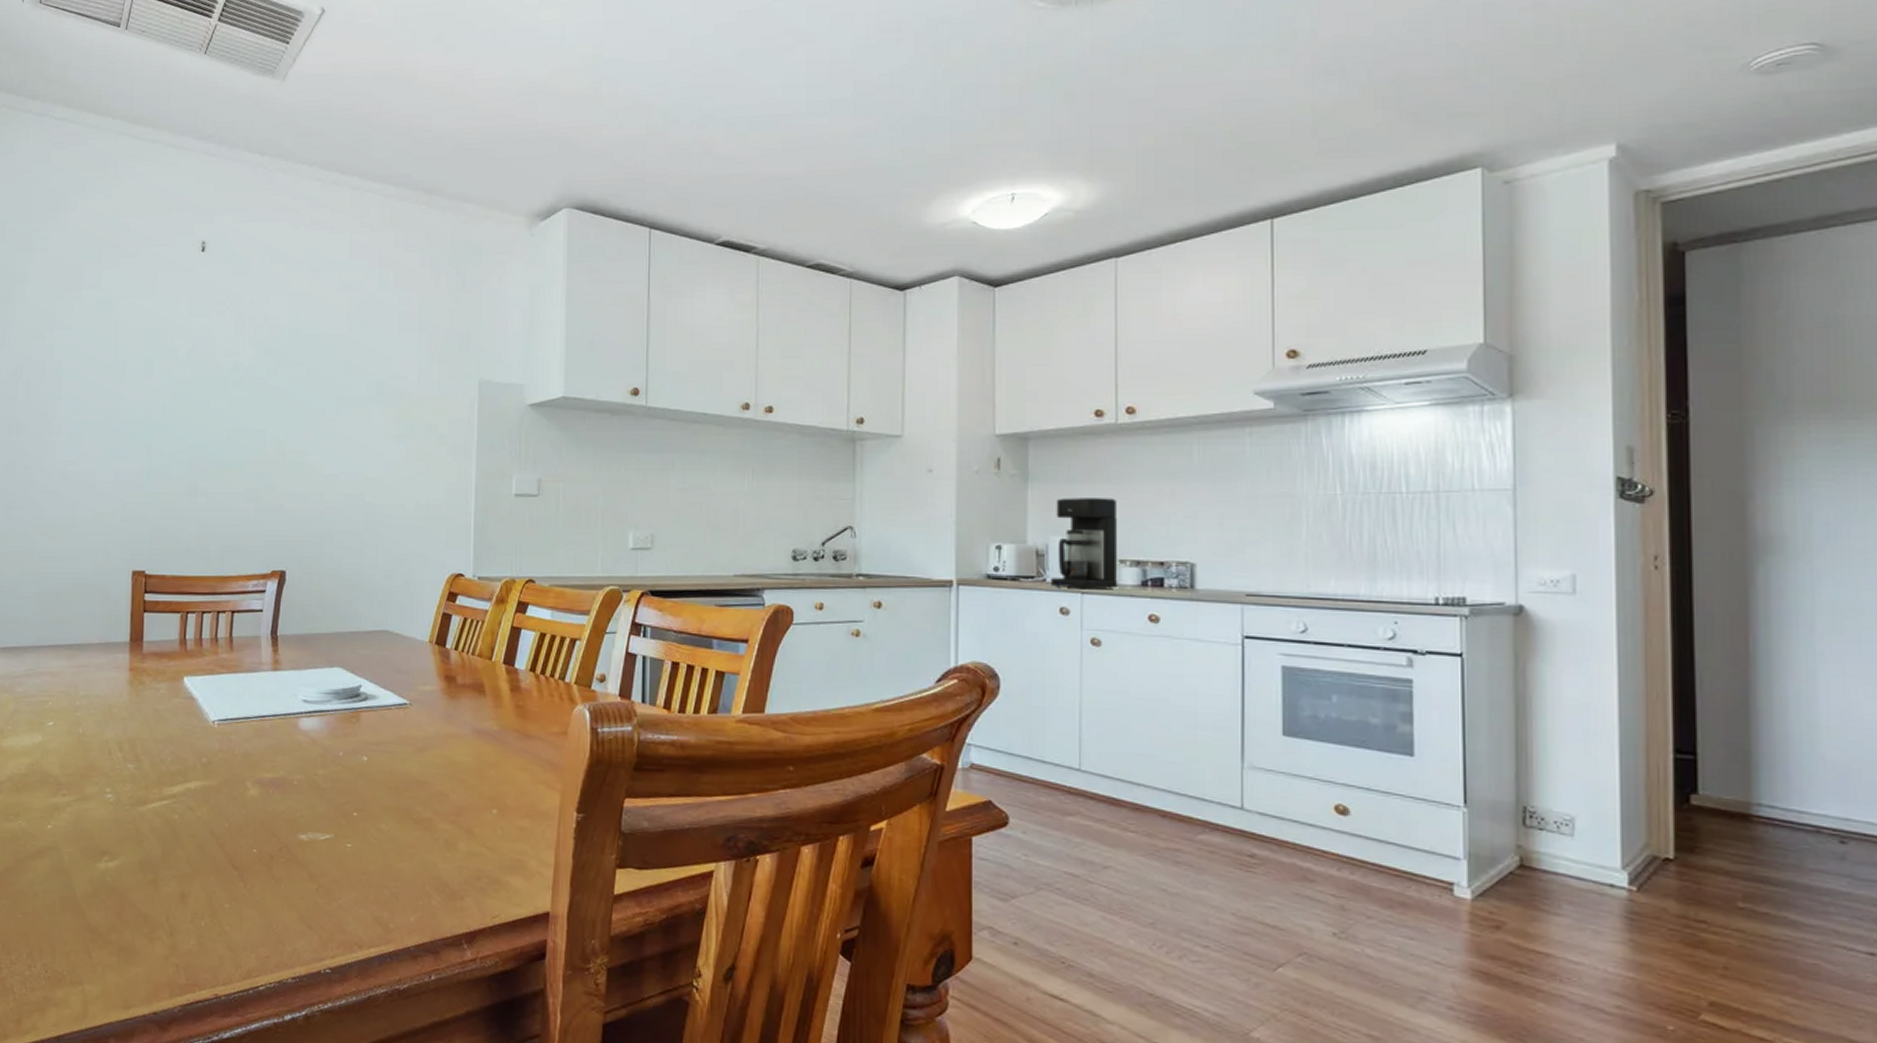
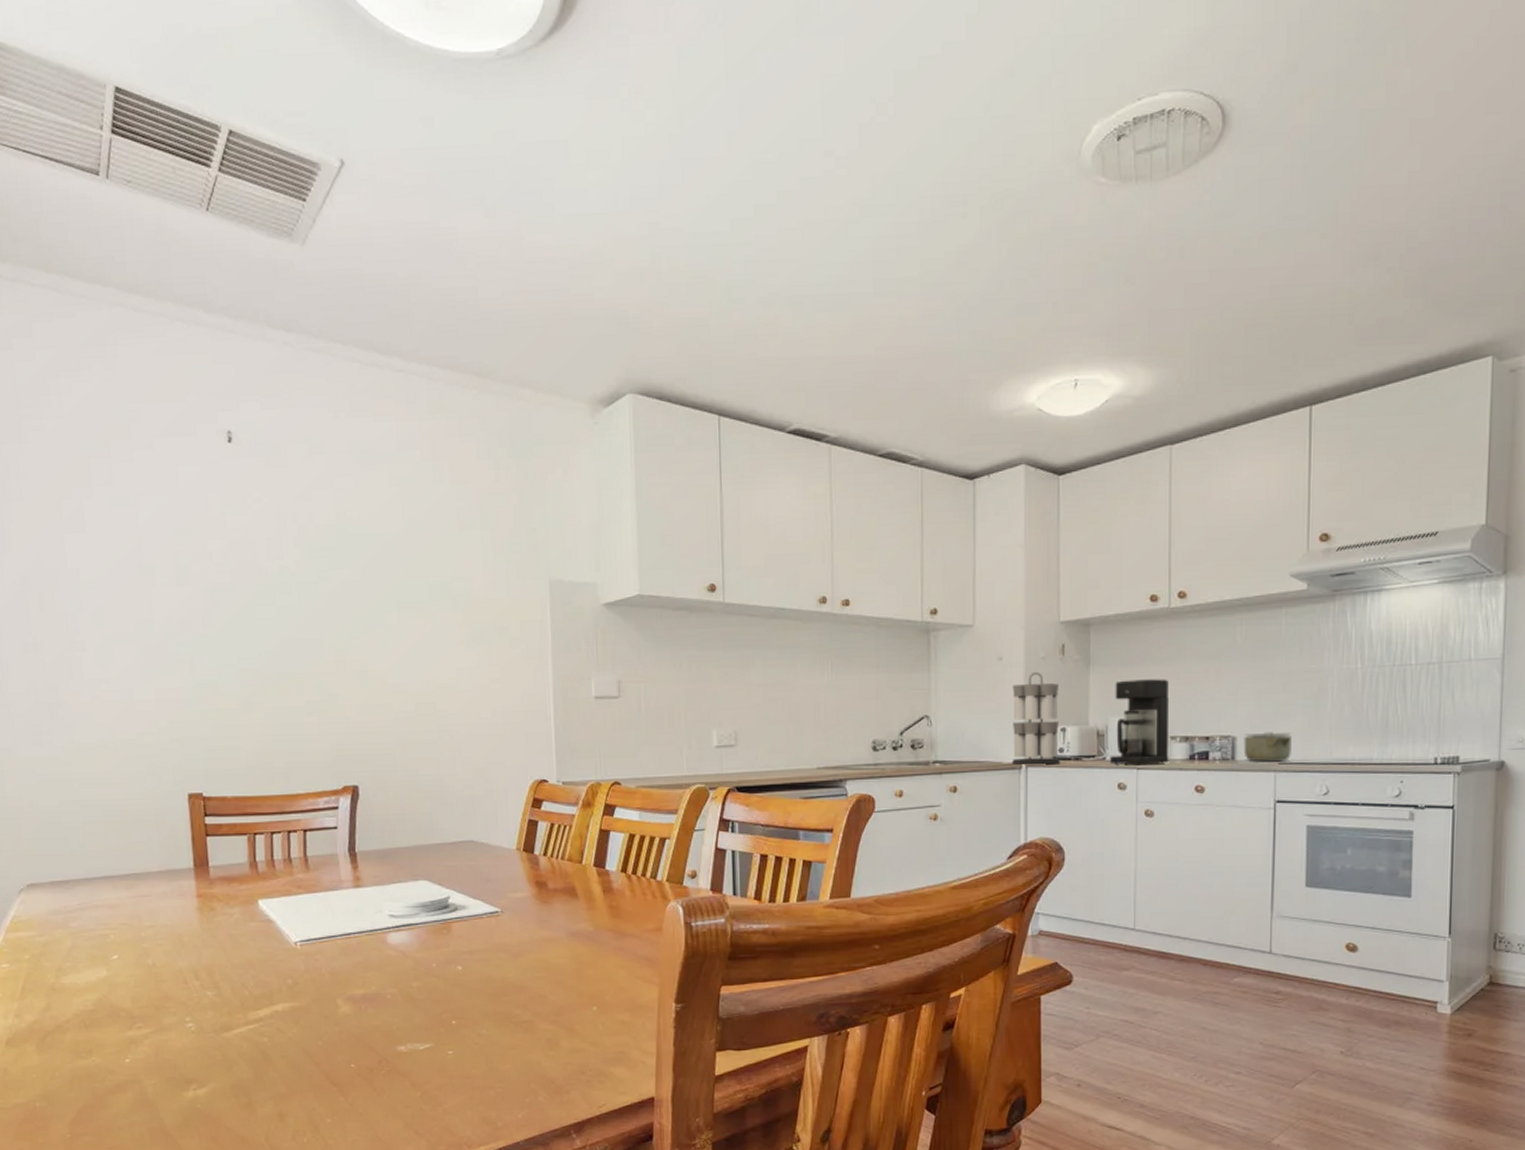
spice rack: none [941,485,995,584] -> present [1012,671,1060,766]
cooking pot: none [1204,560,1261,593] -> present [1243,732,1292,762]

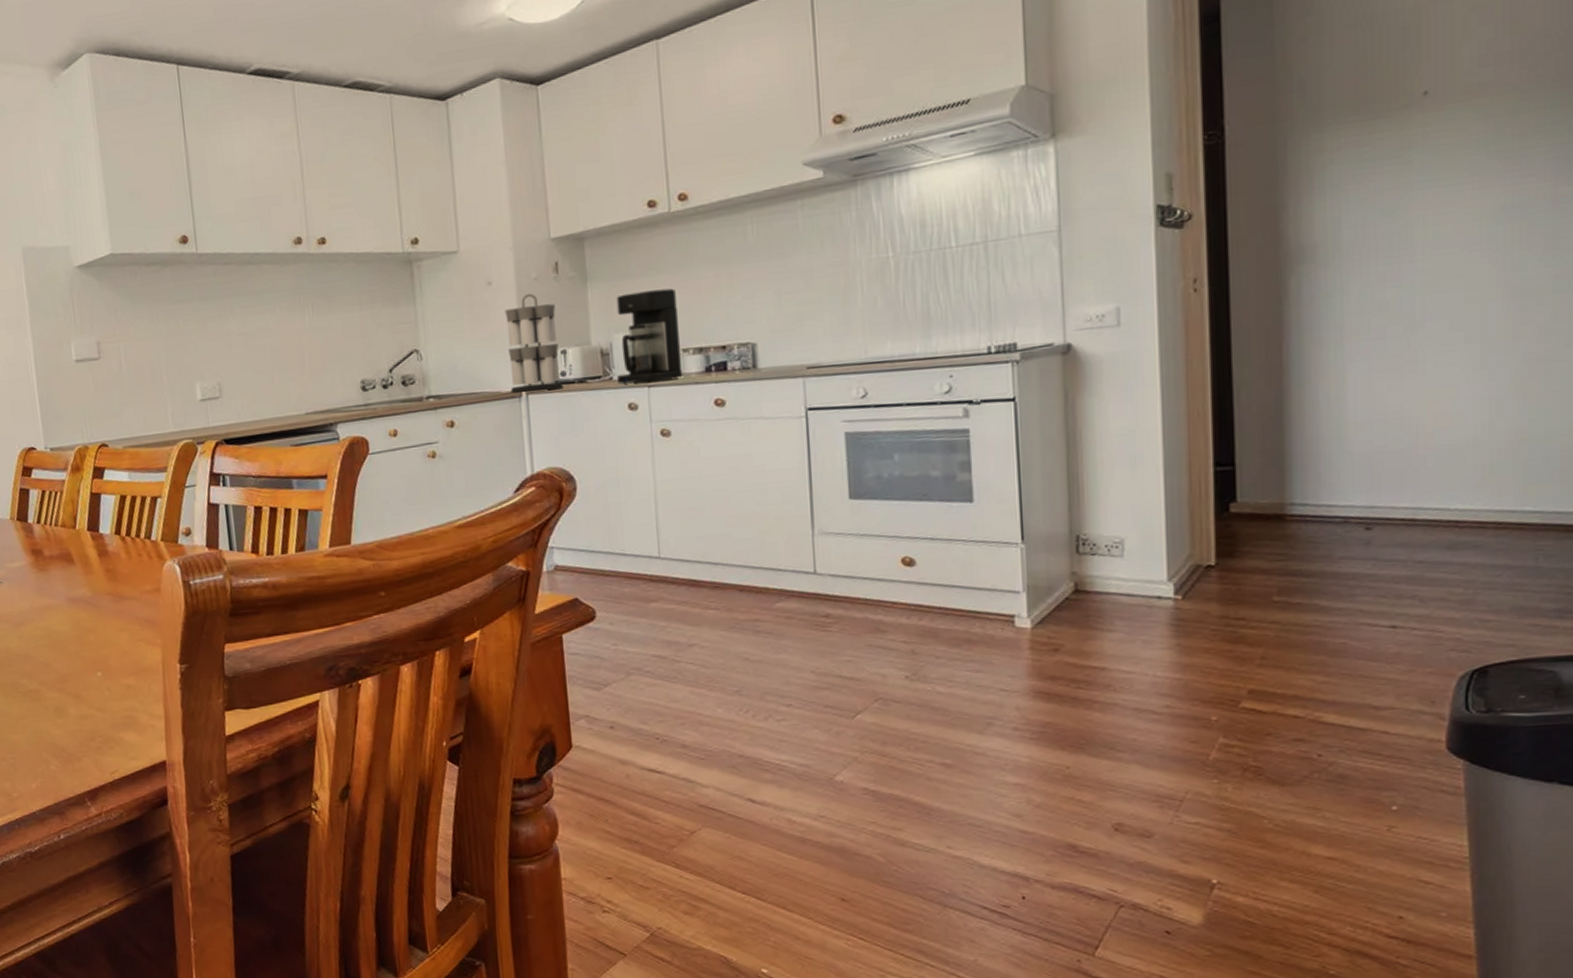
cooking pot: present [1243,732,1292,762] -> none [765,333,821,368]

